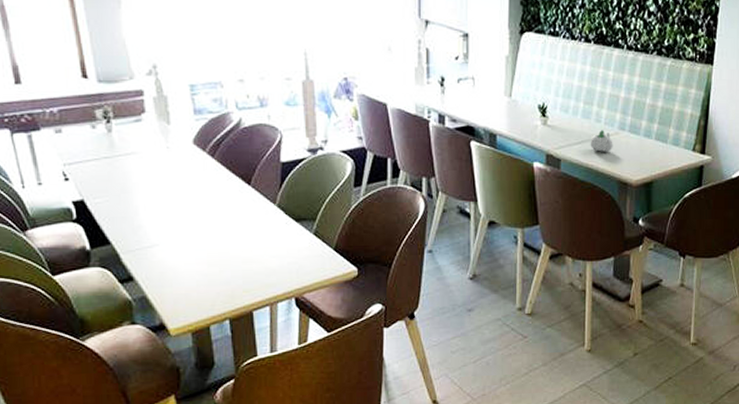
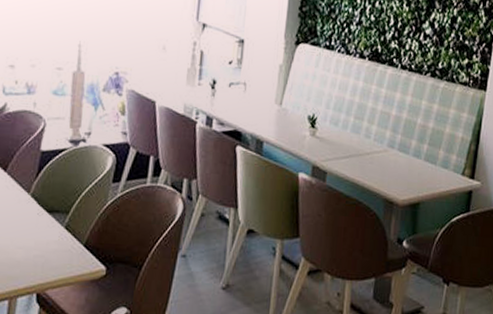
succulent planter: present [590,130,613,152] -> none [358,146,382,169]

